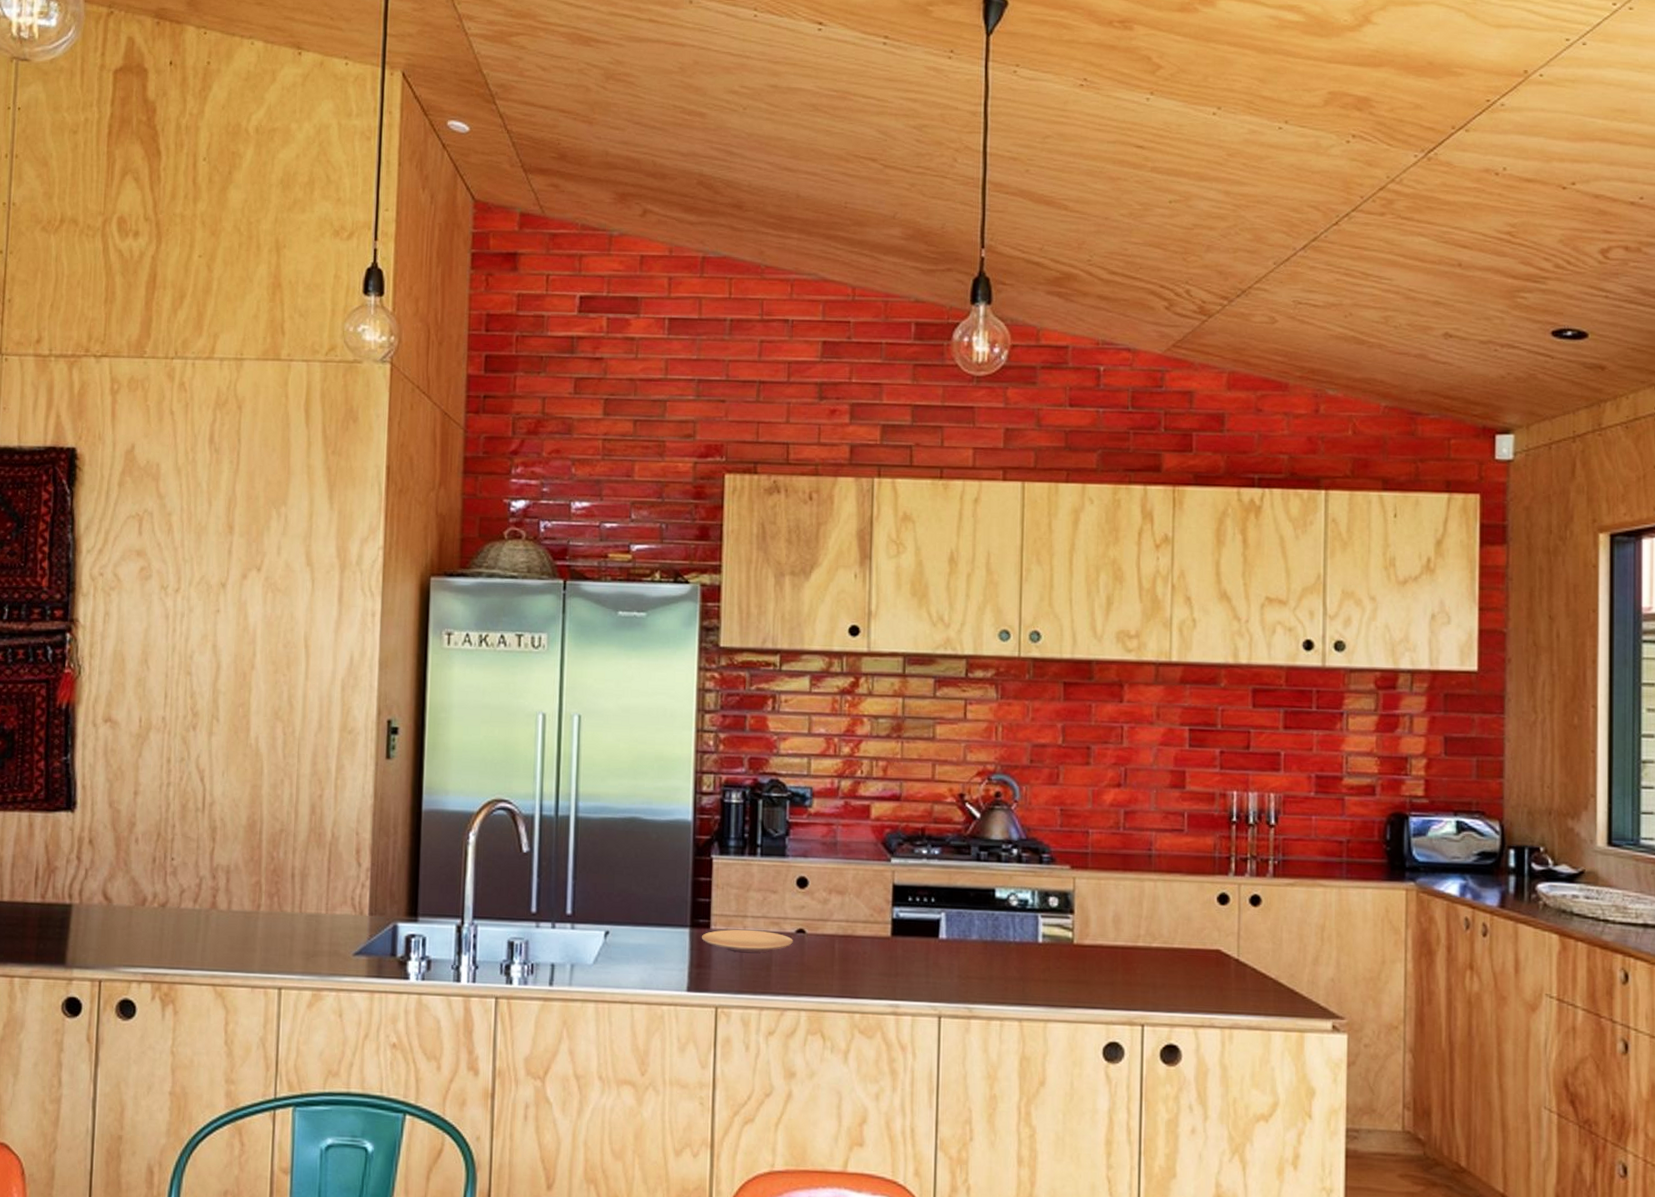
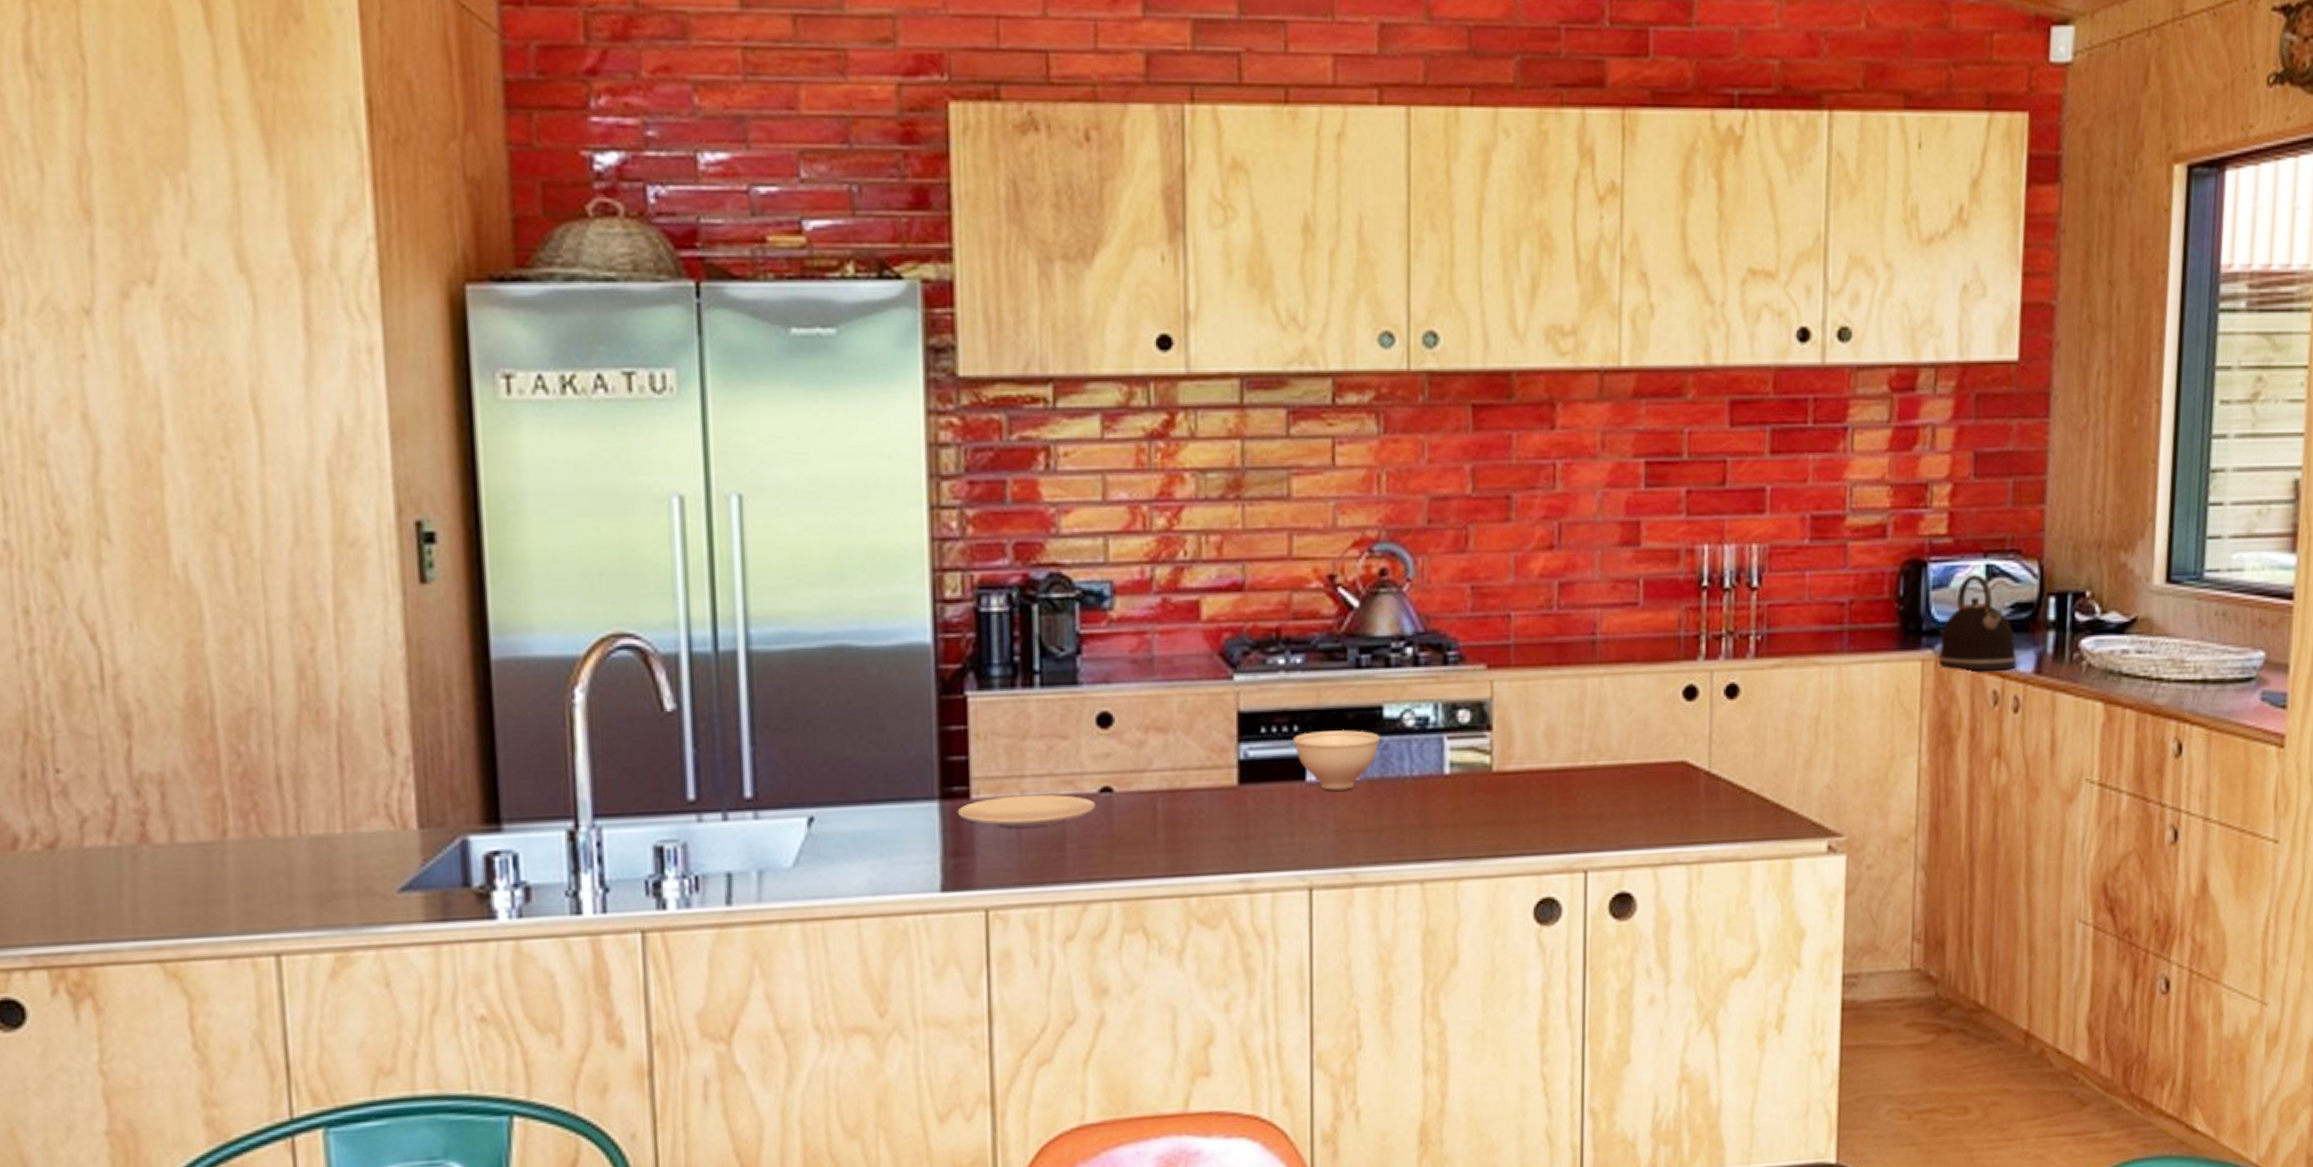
bowl: none [931,903,993,947] -> present [1293,730,1380,791]
kettle: none [1419,827,1485,903] -> present [1938,574,2018,672]

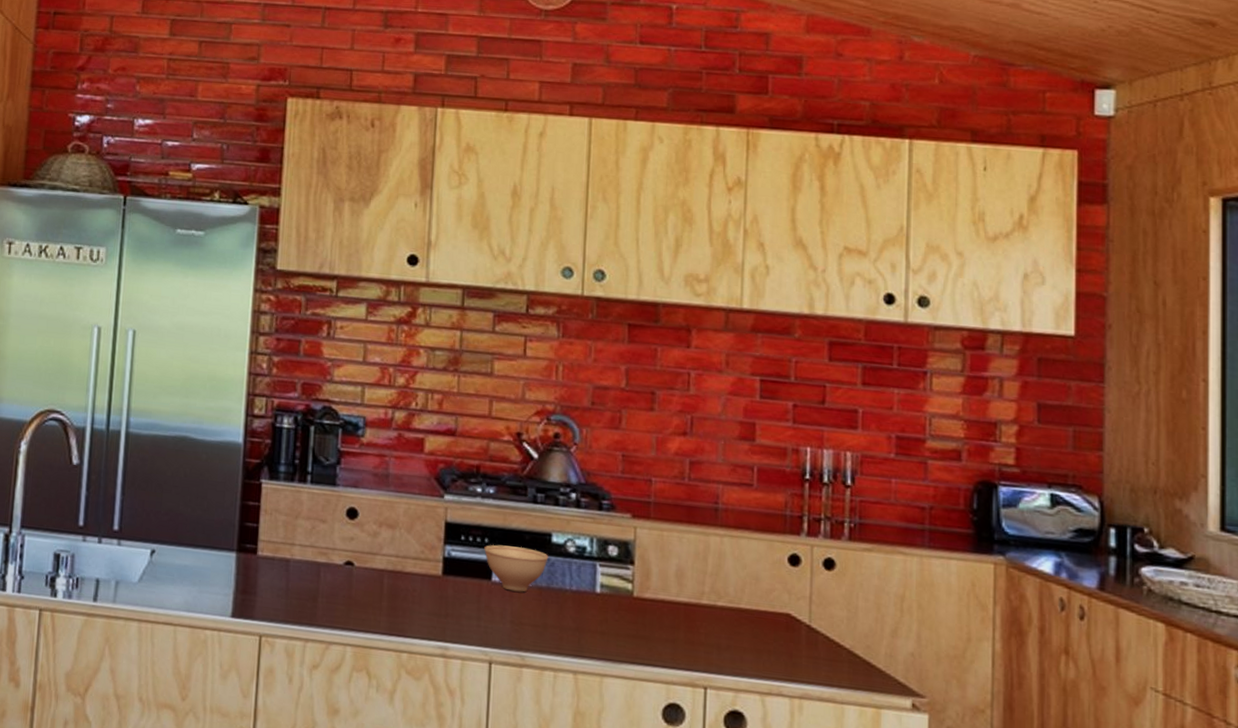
plate: present [958,794,1096,829] -> none [248,556,341,583]
kettle: present [1938,574,2018,672] -> none [1009,499,1083,583]

